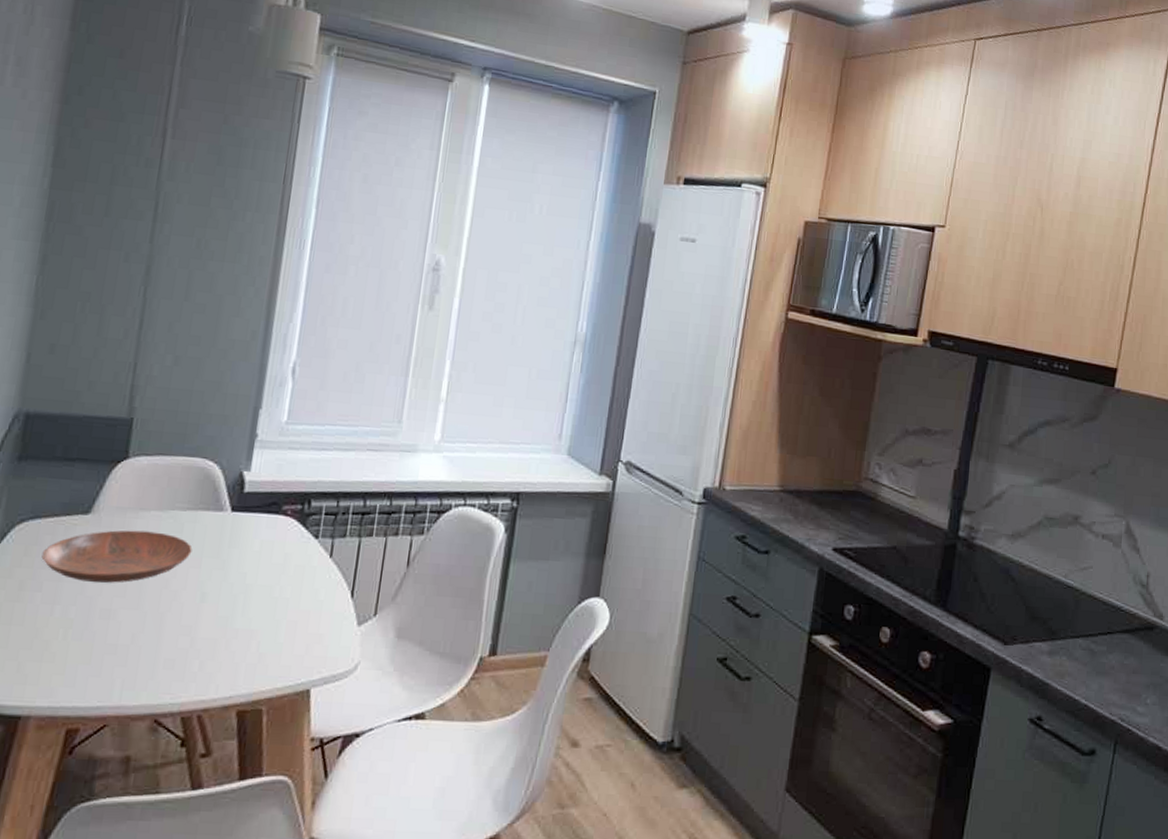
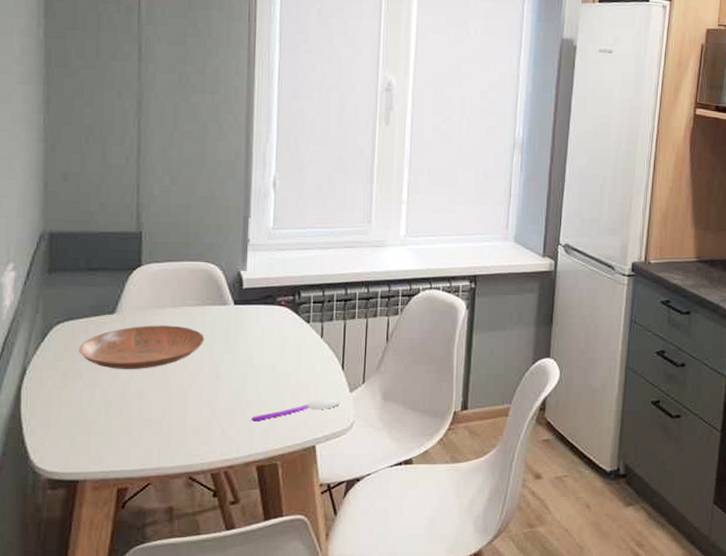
spoon: none [237,632,344,656] -> present [251,399,339,422]

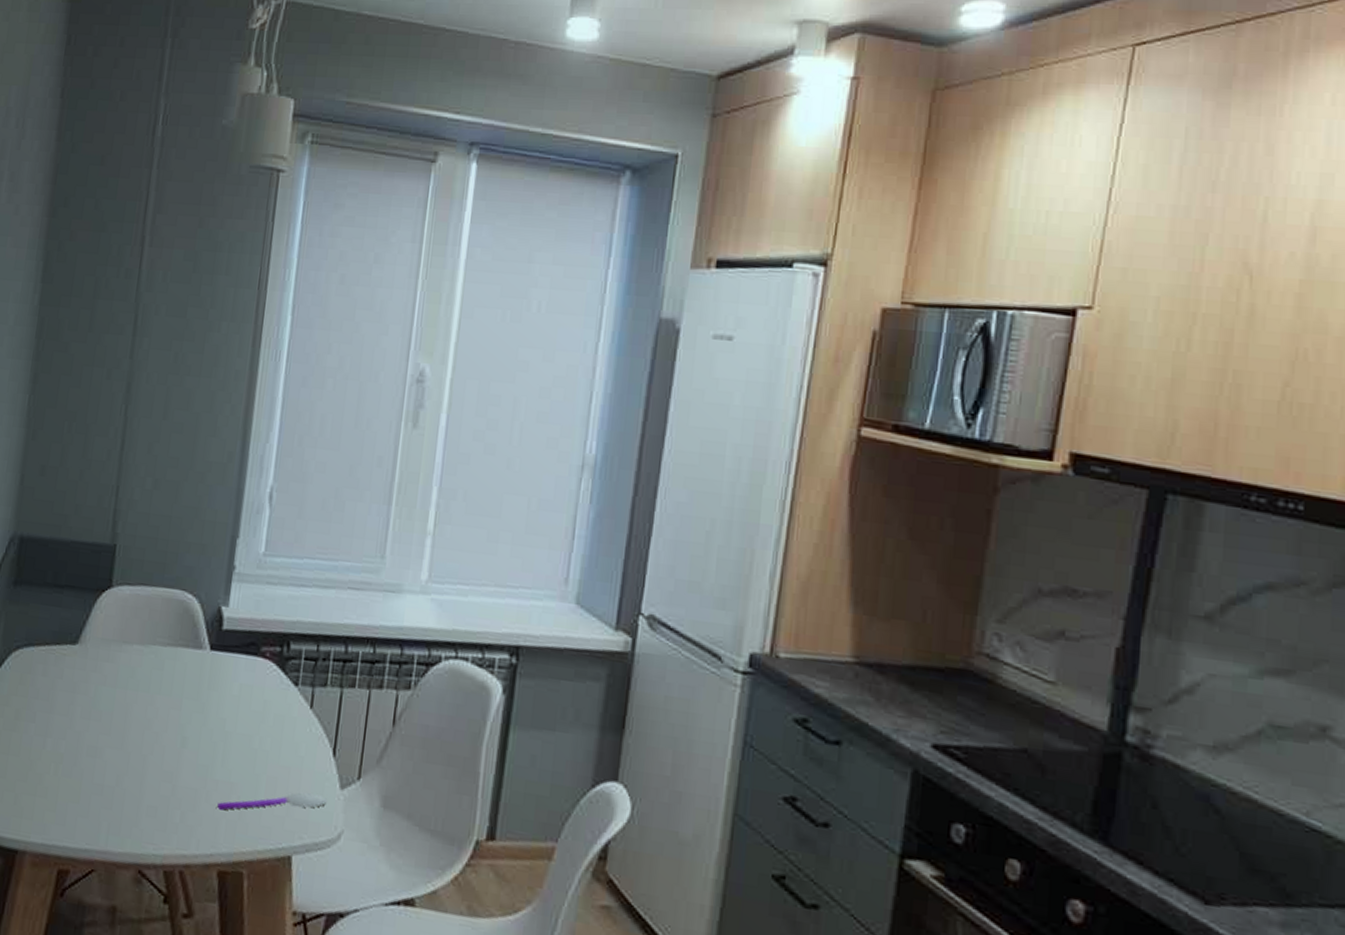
bowl: present [79,325,205,369] -> none [35,663,173,720]

